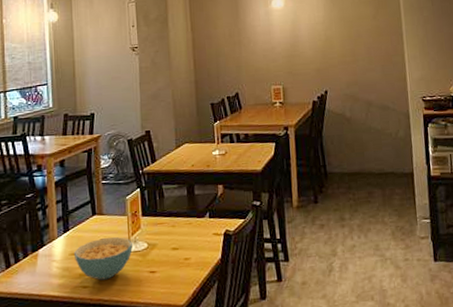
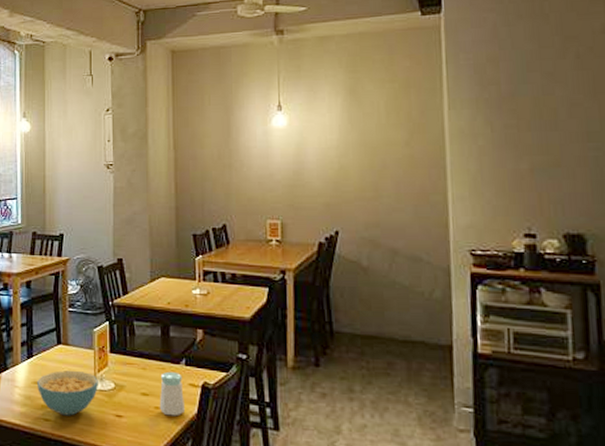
salt shaker: none [188,224,211,265] -> present [159,371,186,417]

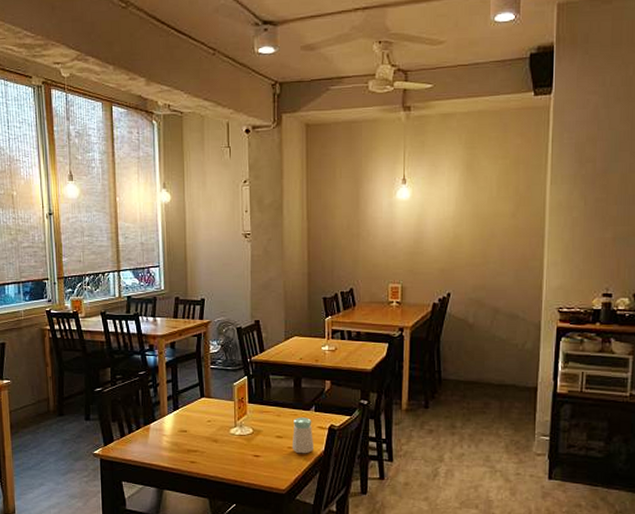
cereal bowl: present [36,371,98,416] -> none [182,420,238,458]

